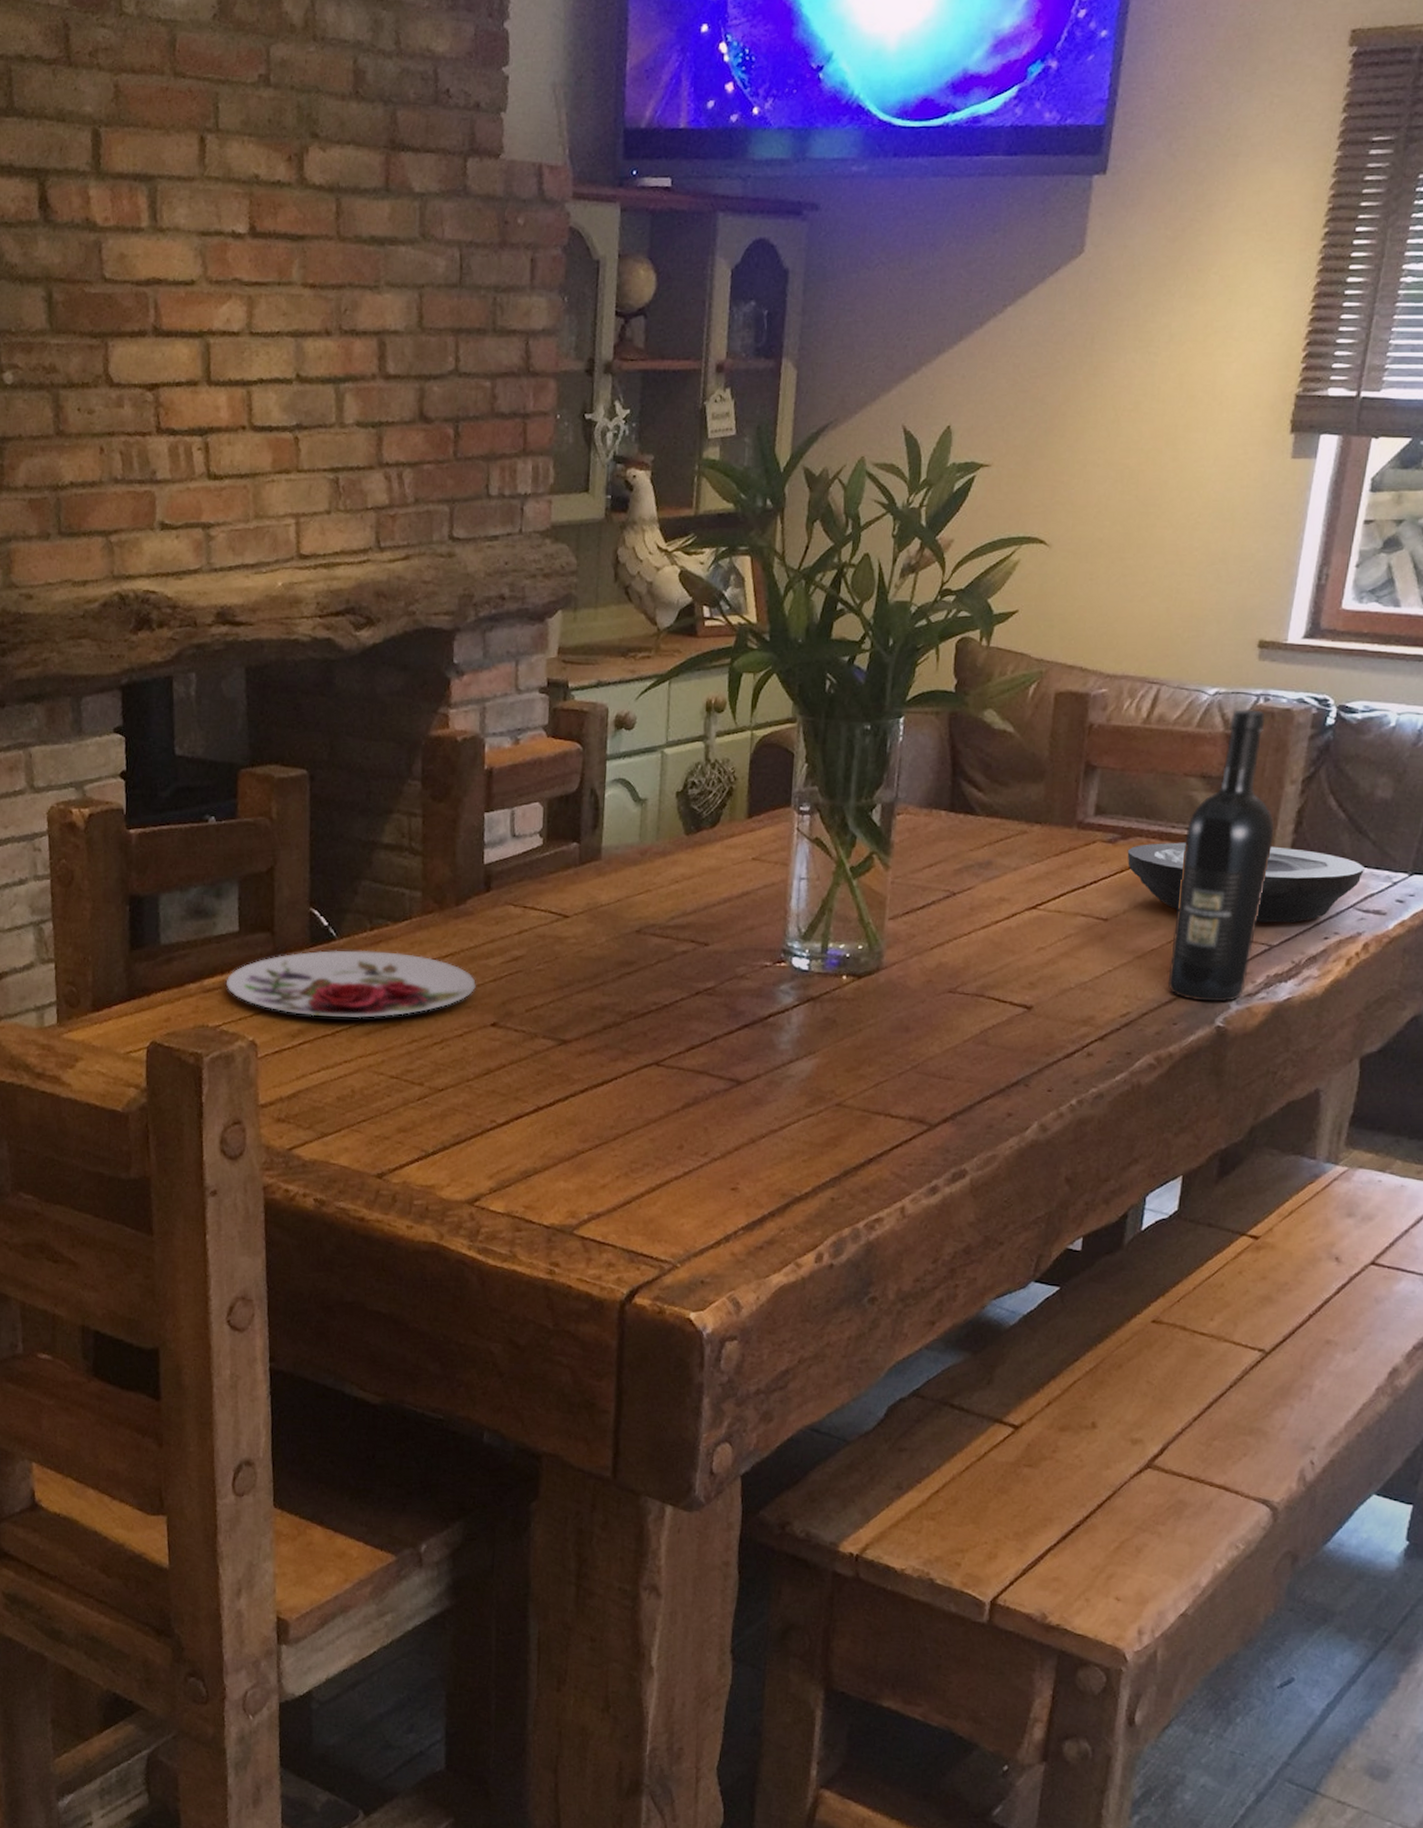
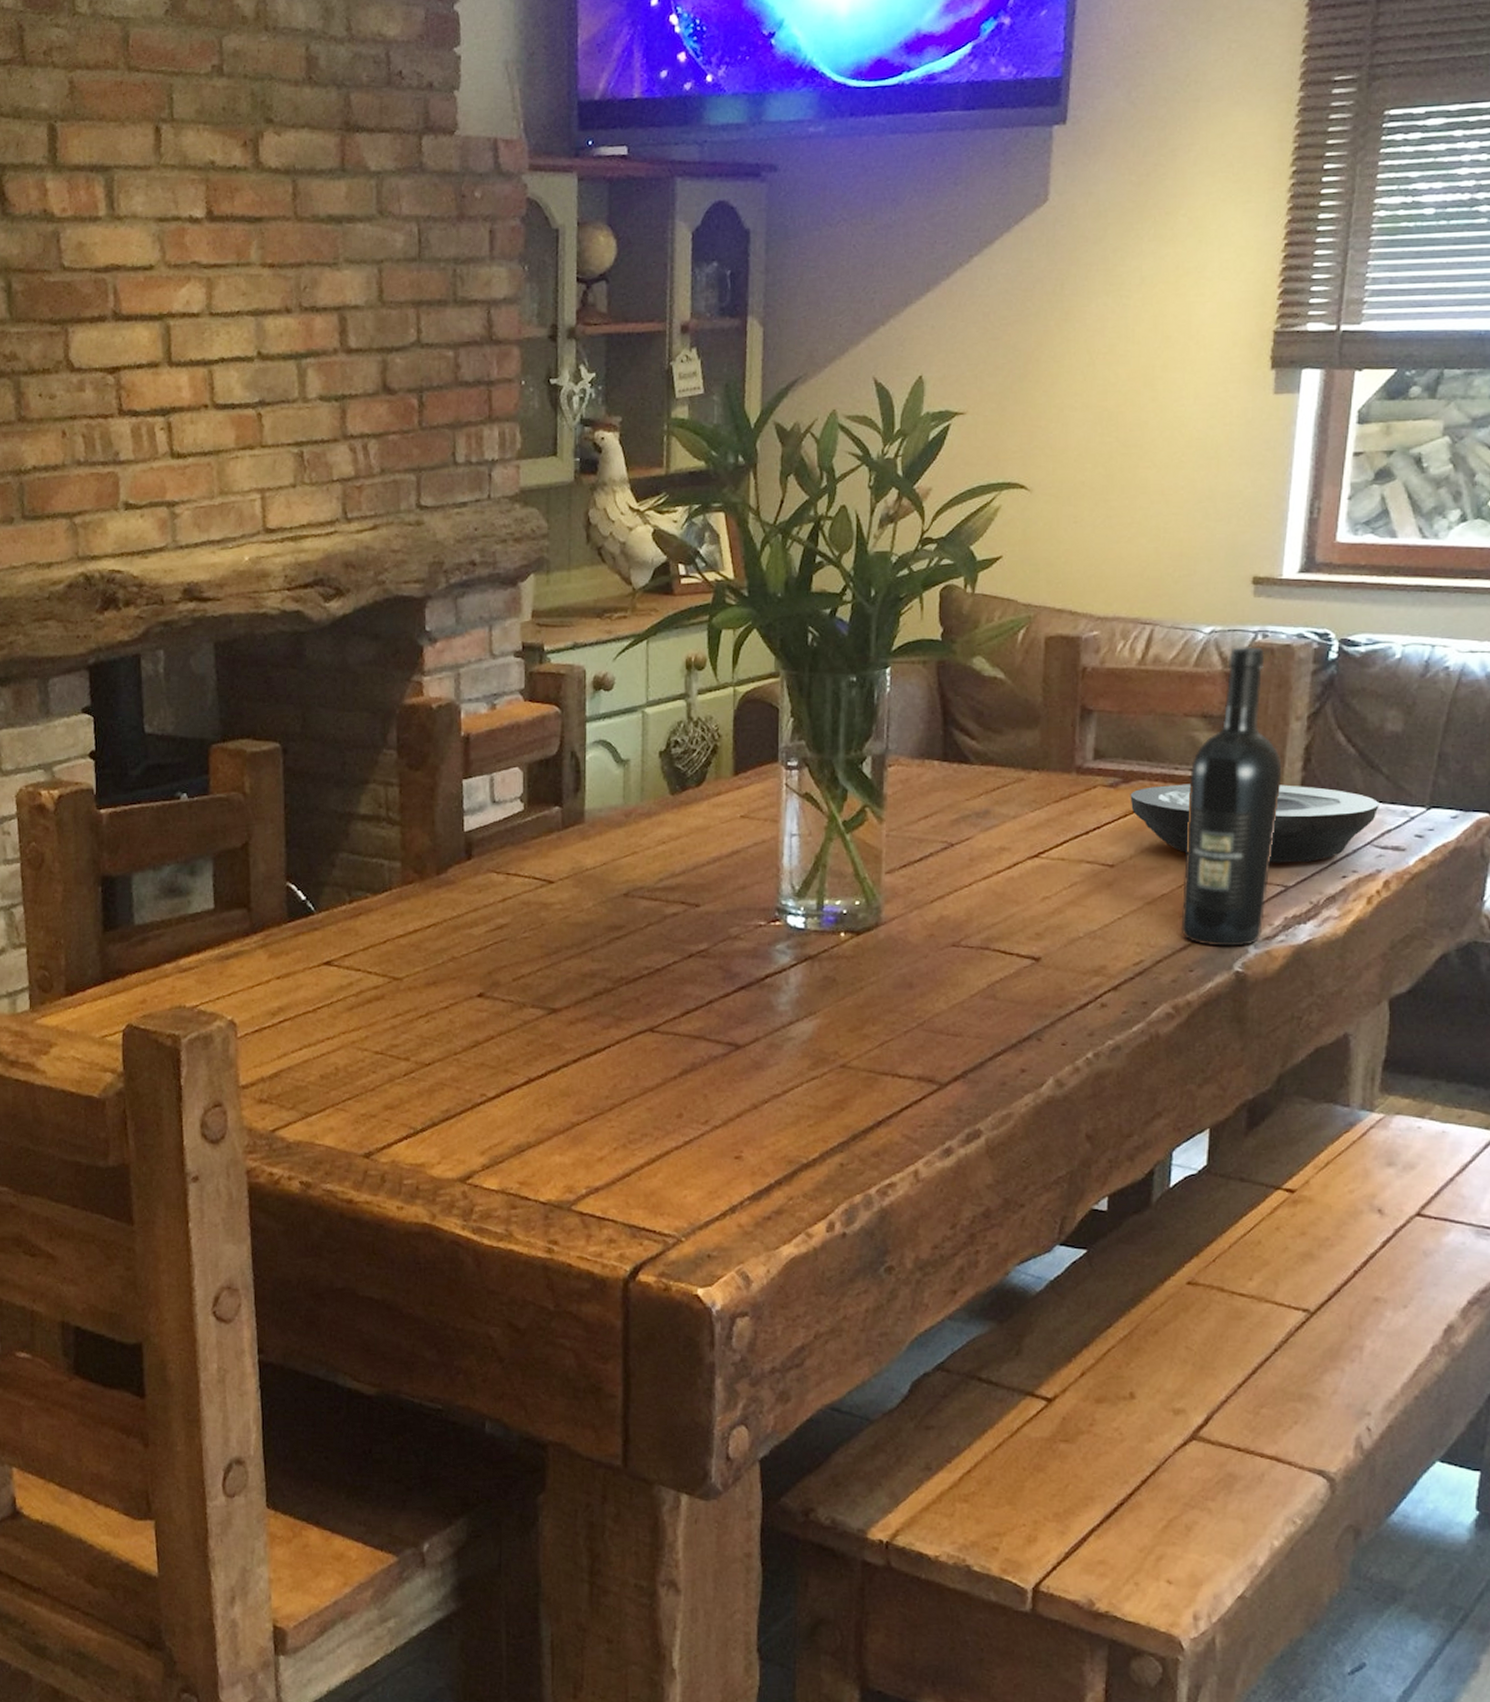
plate: present [225,950,476,1018] -> none [202,924,460,994]

